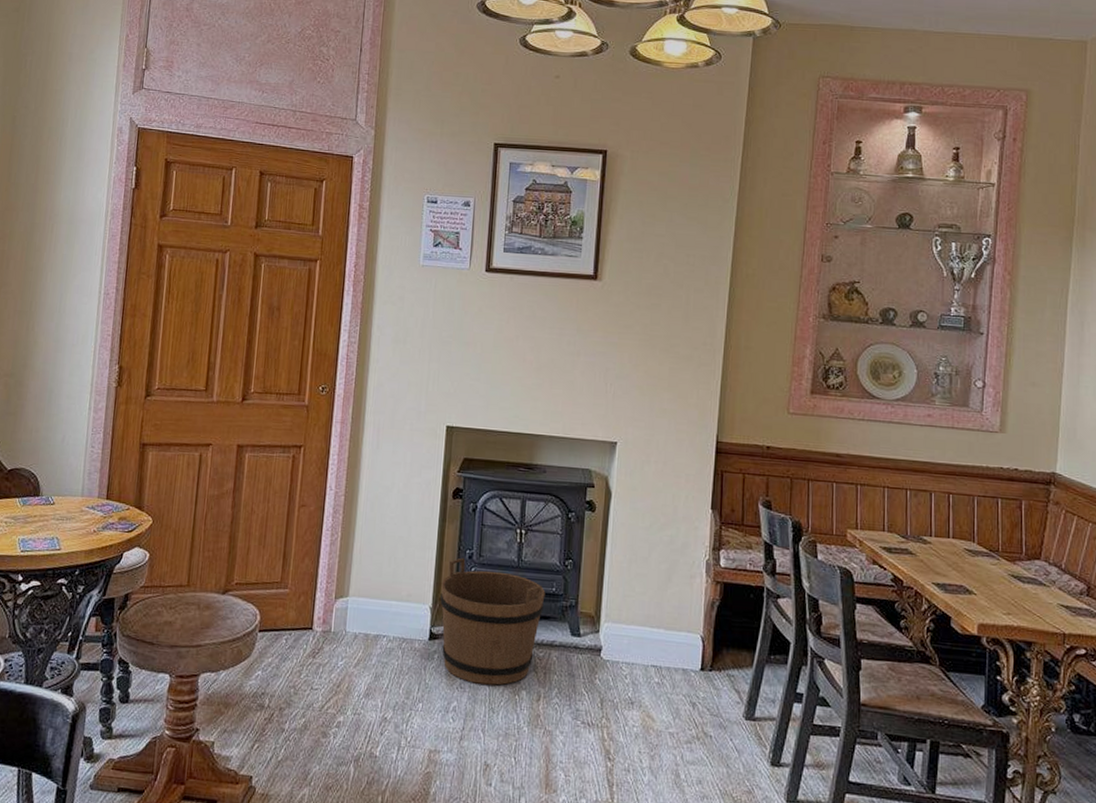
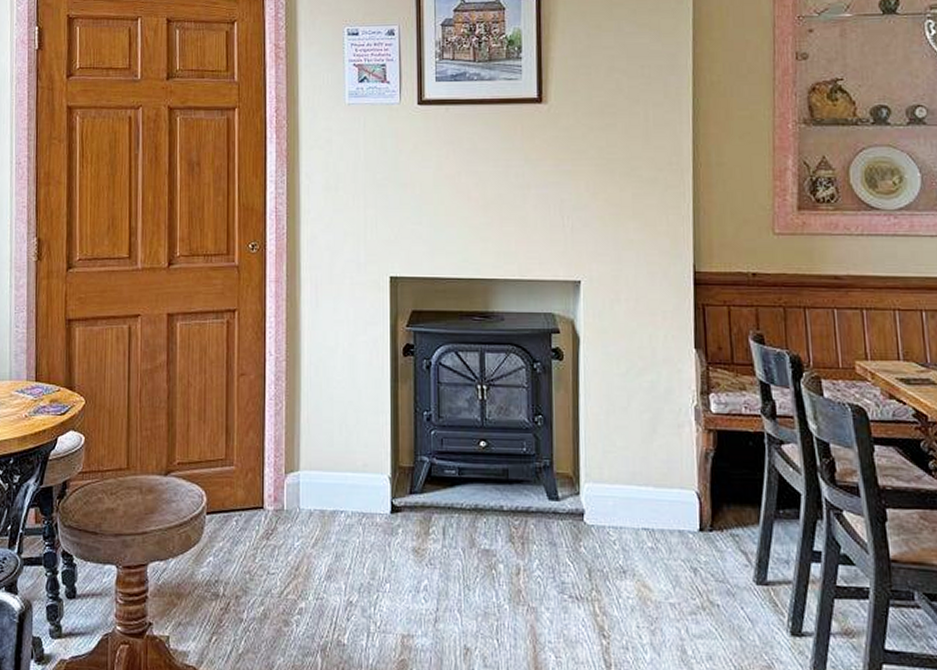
bucket: present [440,557,546,686] -> none [399,420,516,560]

